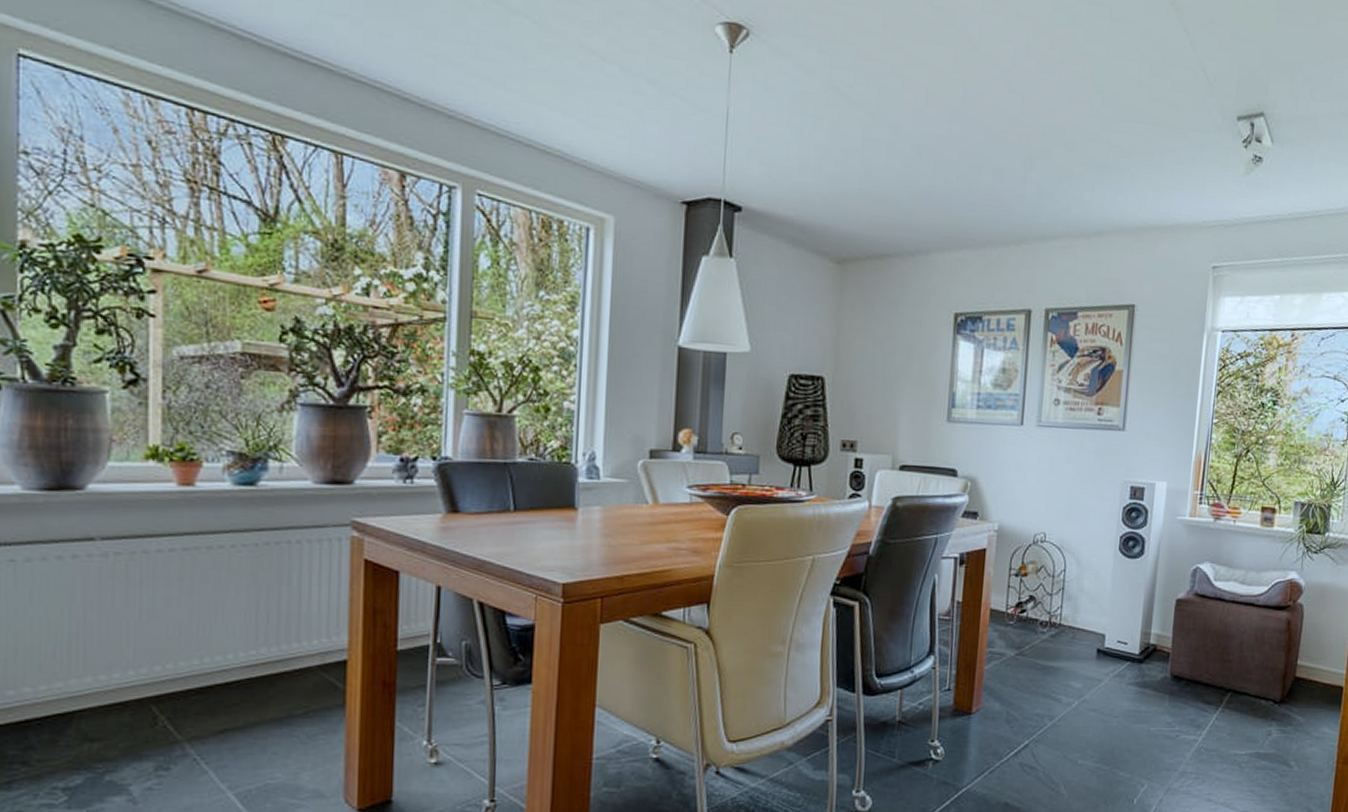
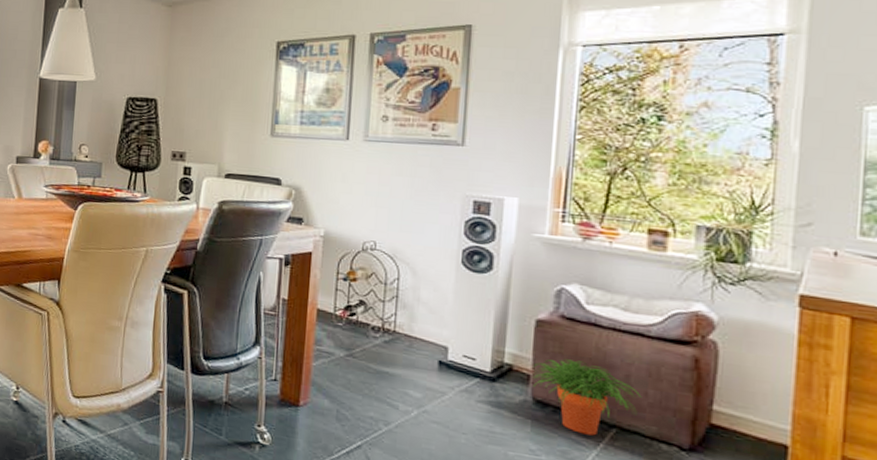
potted plant: none [1171,634,1250,701] -> present [532,359,642,436]

